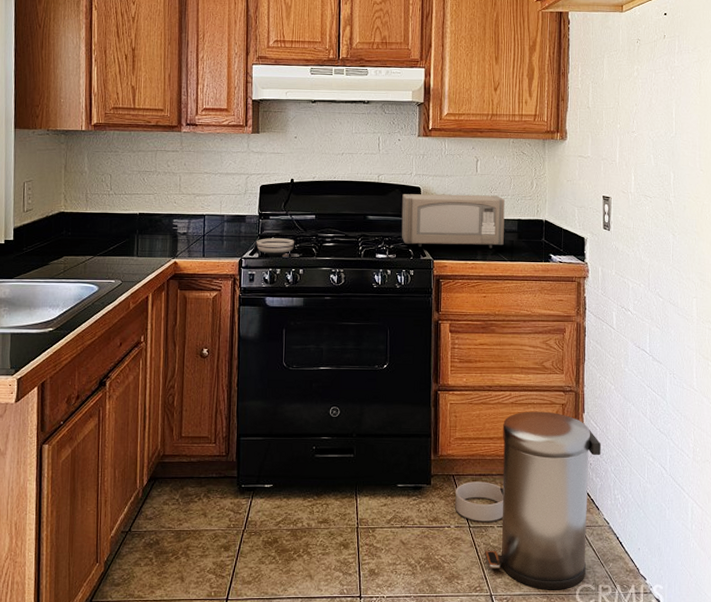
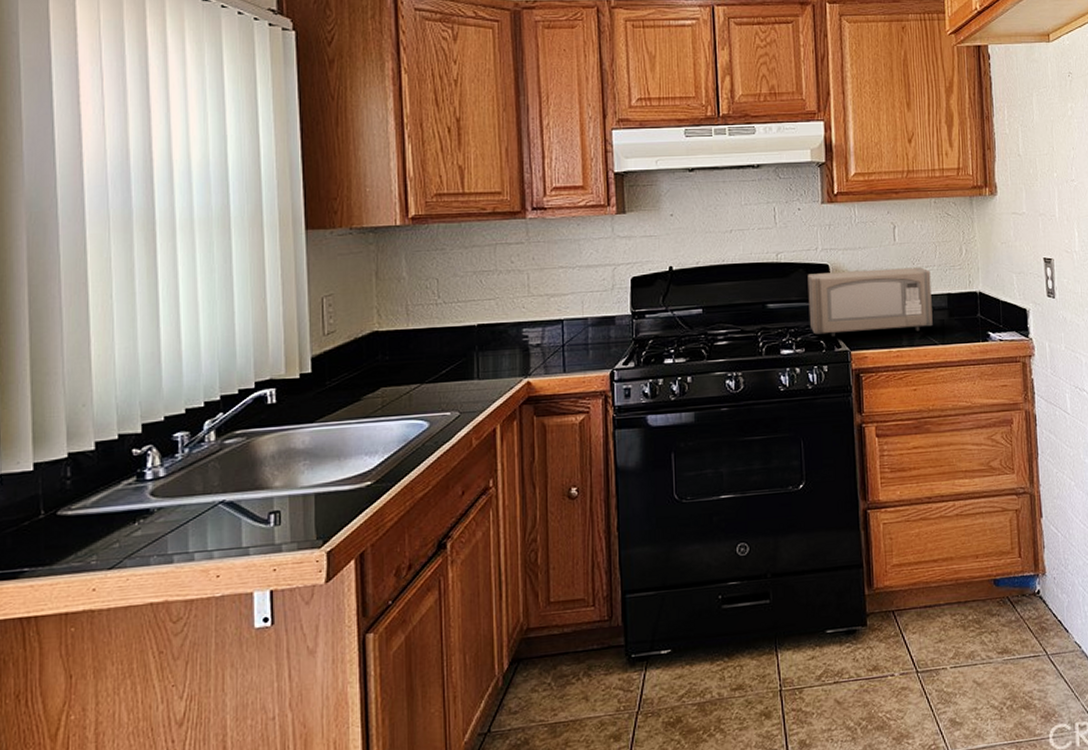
bowl: present [256,238,294,257] -> none [631,340,678,364]
pet bowl: present [455,481,504,523] -> none [897,614,956,666]
pedal bin: present [484,411,602,590] -> none [937,520,1066,738]

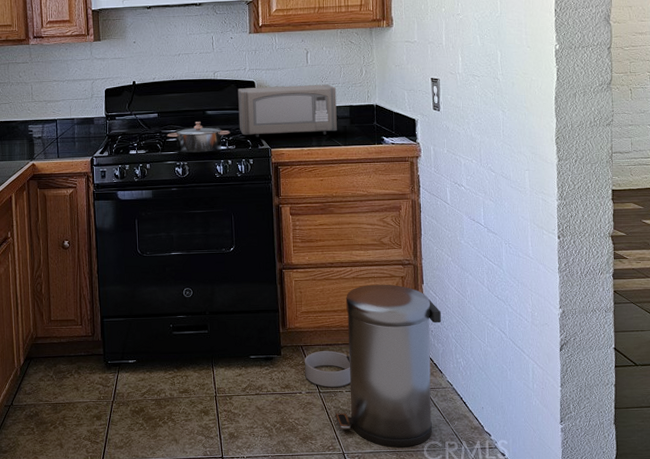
cooking pot: none [714,317,799,366] -> present [167,121,231,157]
pet bowl: none [897,614,956,666] -> present [305,351,351,388]
pedal bin: none [937,520,1066,738] -> present [335,284,442,448]

